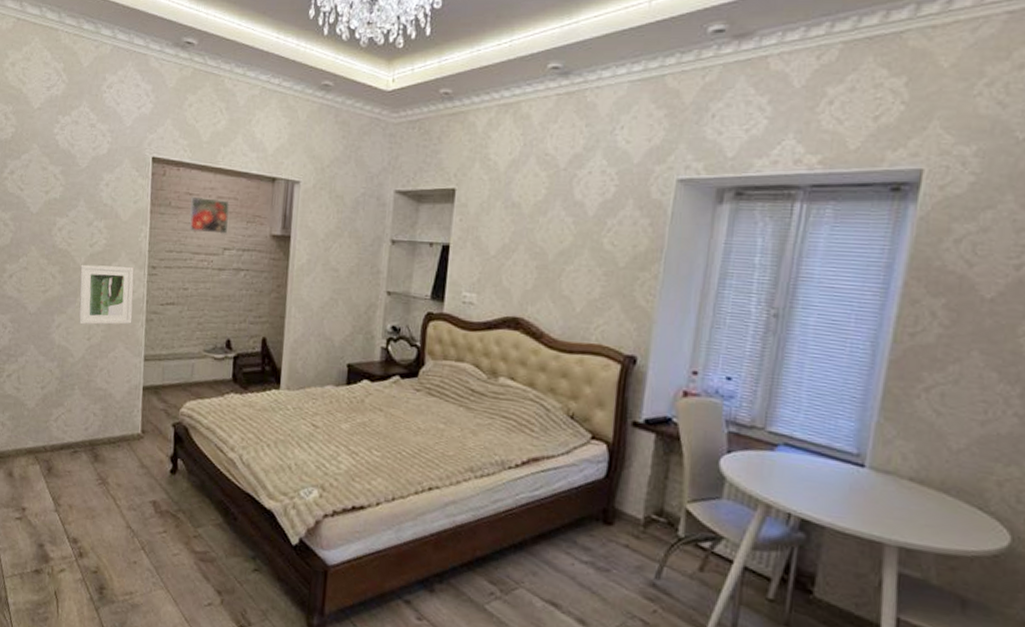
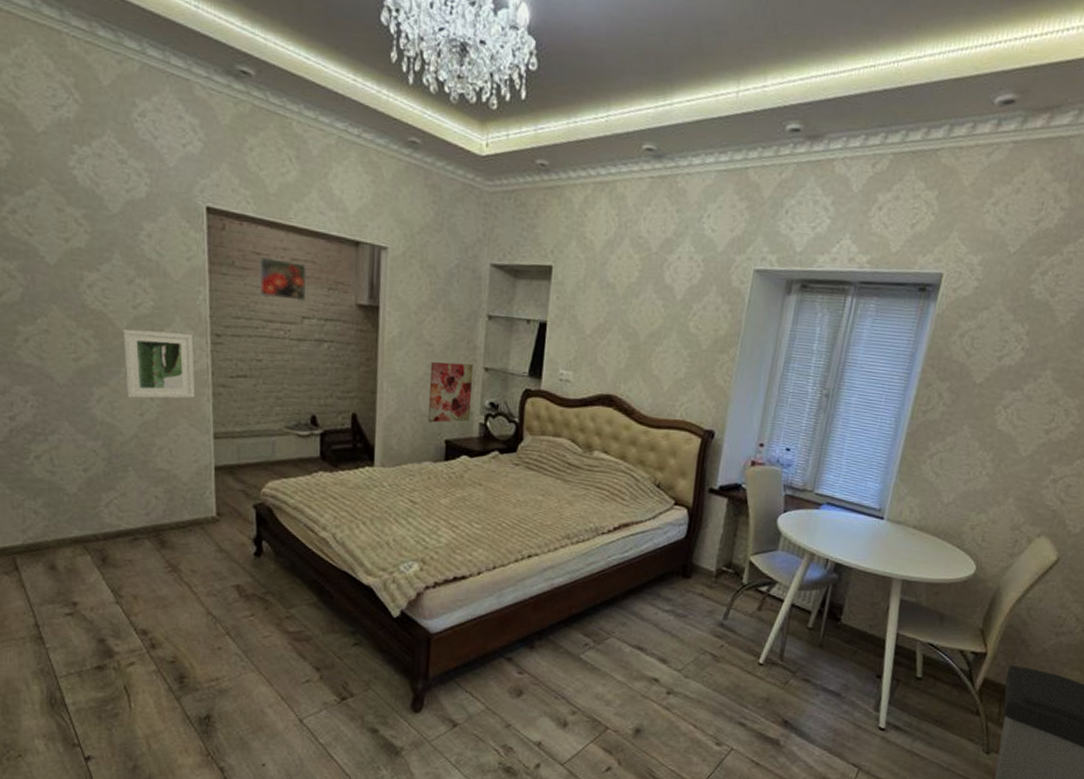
wall art: none [331,286,377,347] -> present [427,361,474,423]

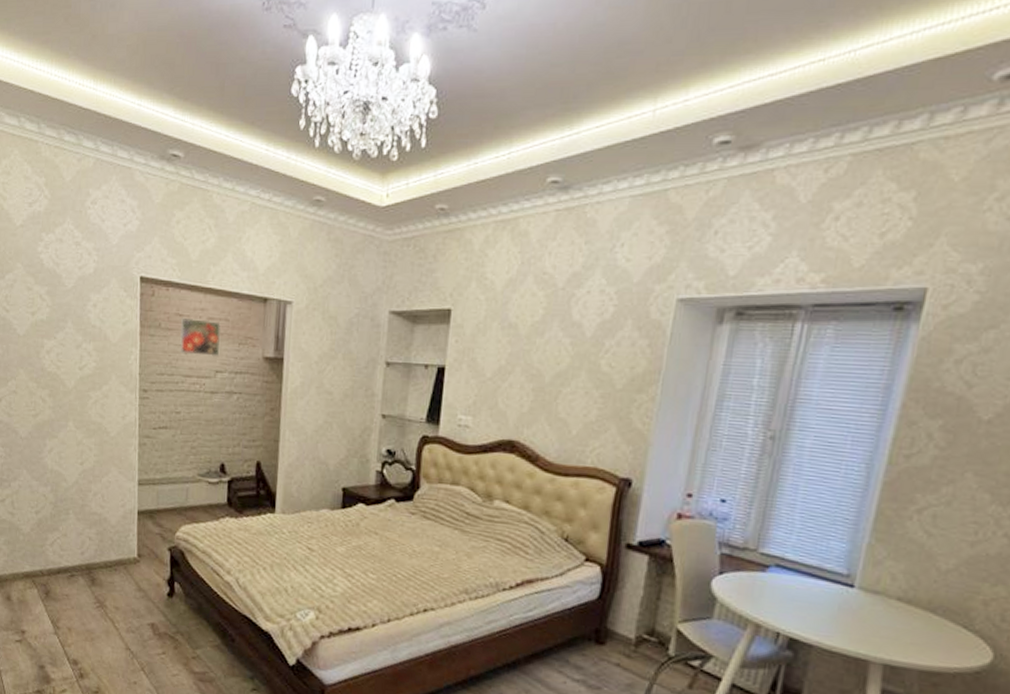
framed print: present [122,328,196,399] -> none [70,387,125,449]
wall art: present [427,361,474,423] -> none [325,409,372,471]

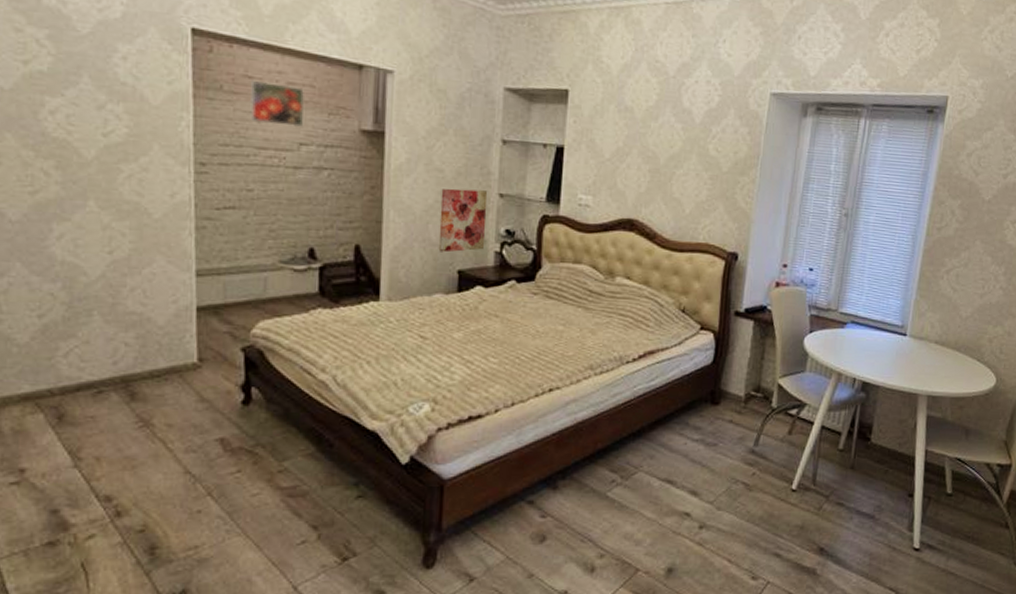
wall art: none [325,409,372,471] -> present [438,188,488,253]

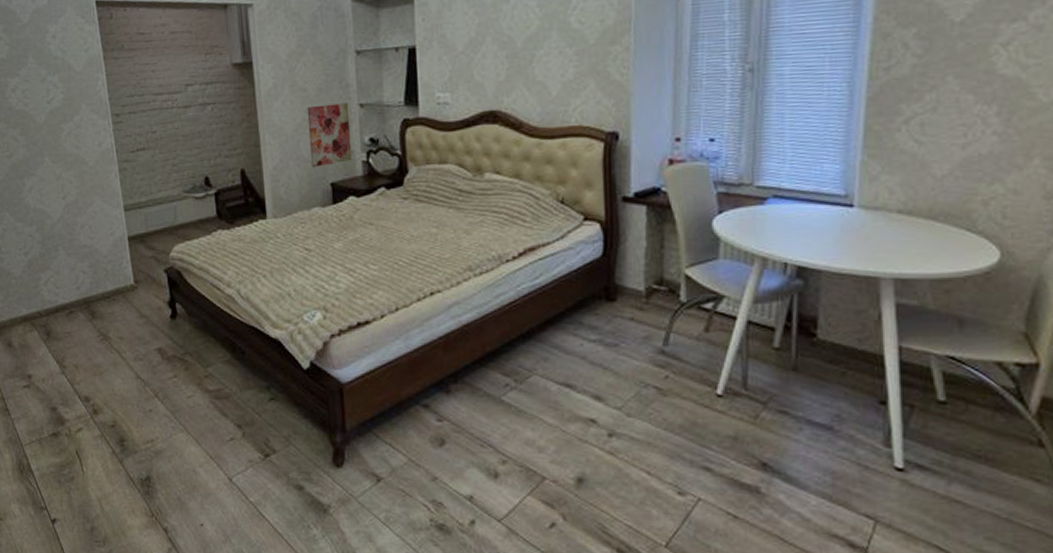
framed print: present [249,79,305,128] -> none [142,34,188,72]

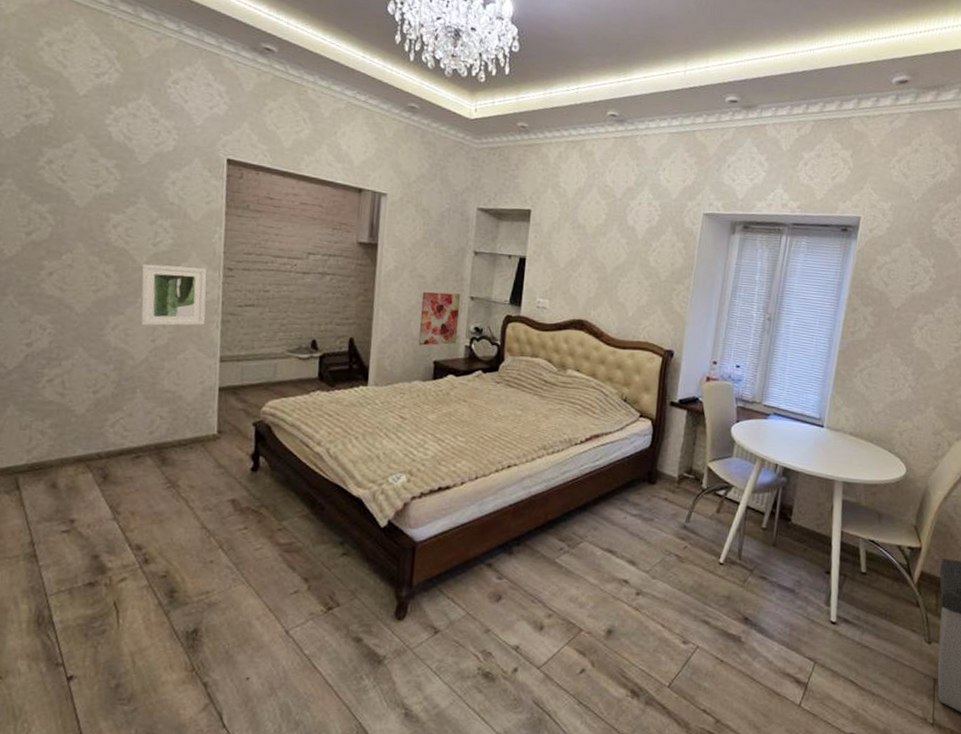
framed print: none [42,117,105,185] -> present [140,263,207,326]

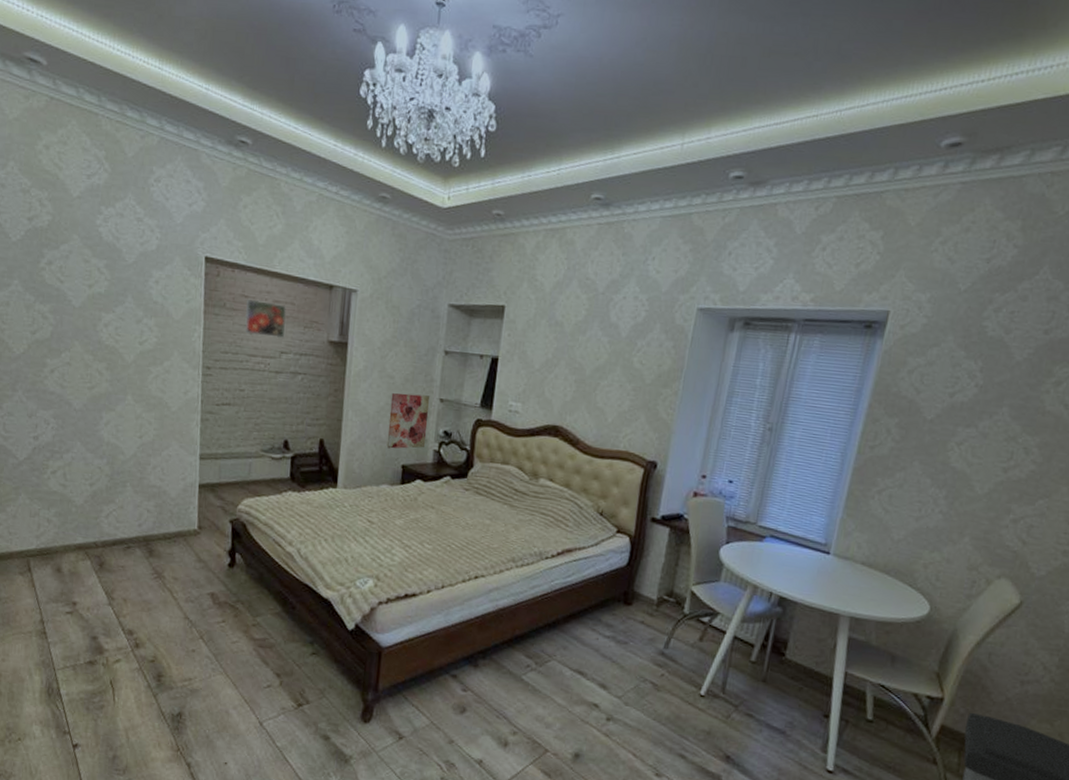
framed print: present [140,263,207,326] -> none [129,361,188,423]
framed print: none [269,200,314,240] -> present [244,298,286,339]

